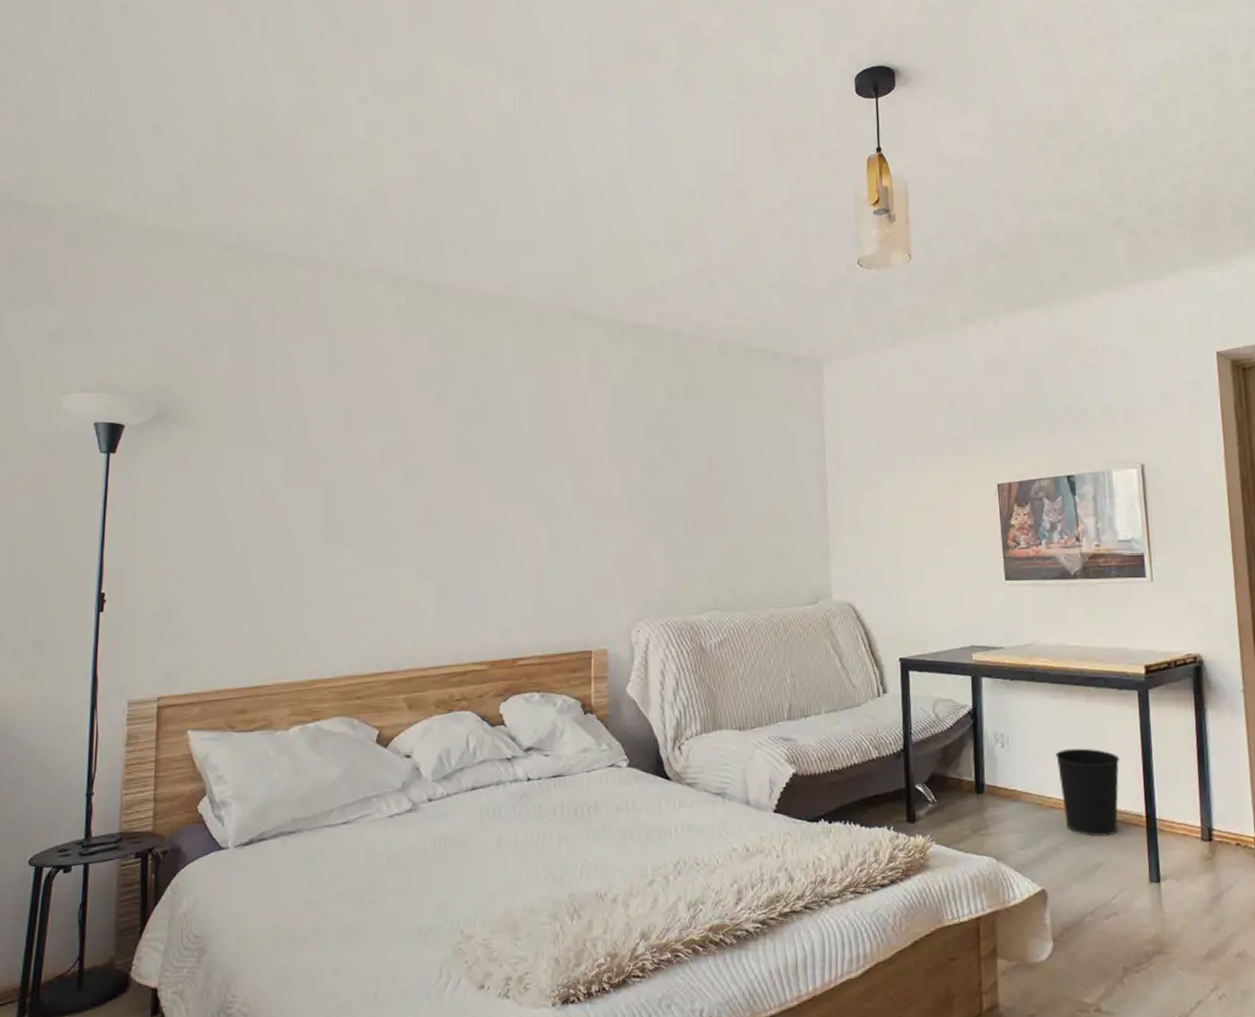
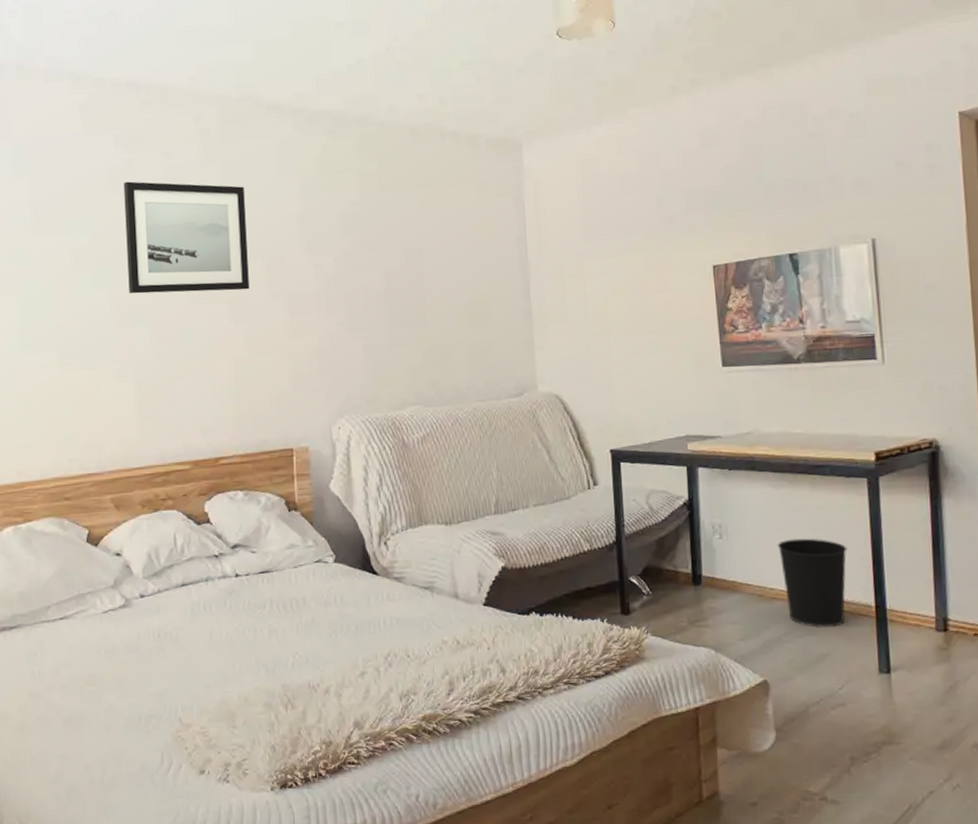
wall art: none [436,382,556,492] -> present [123,181,249,294]

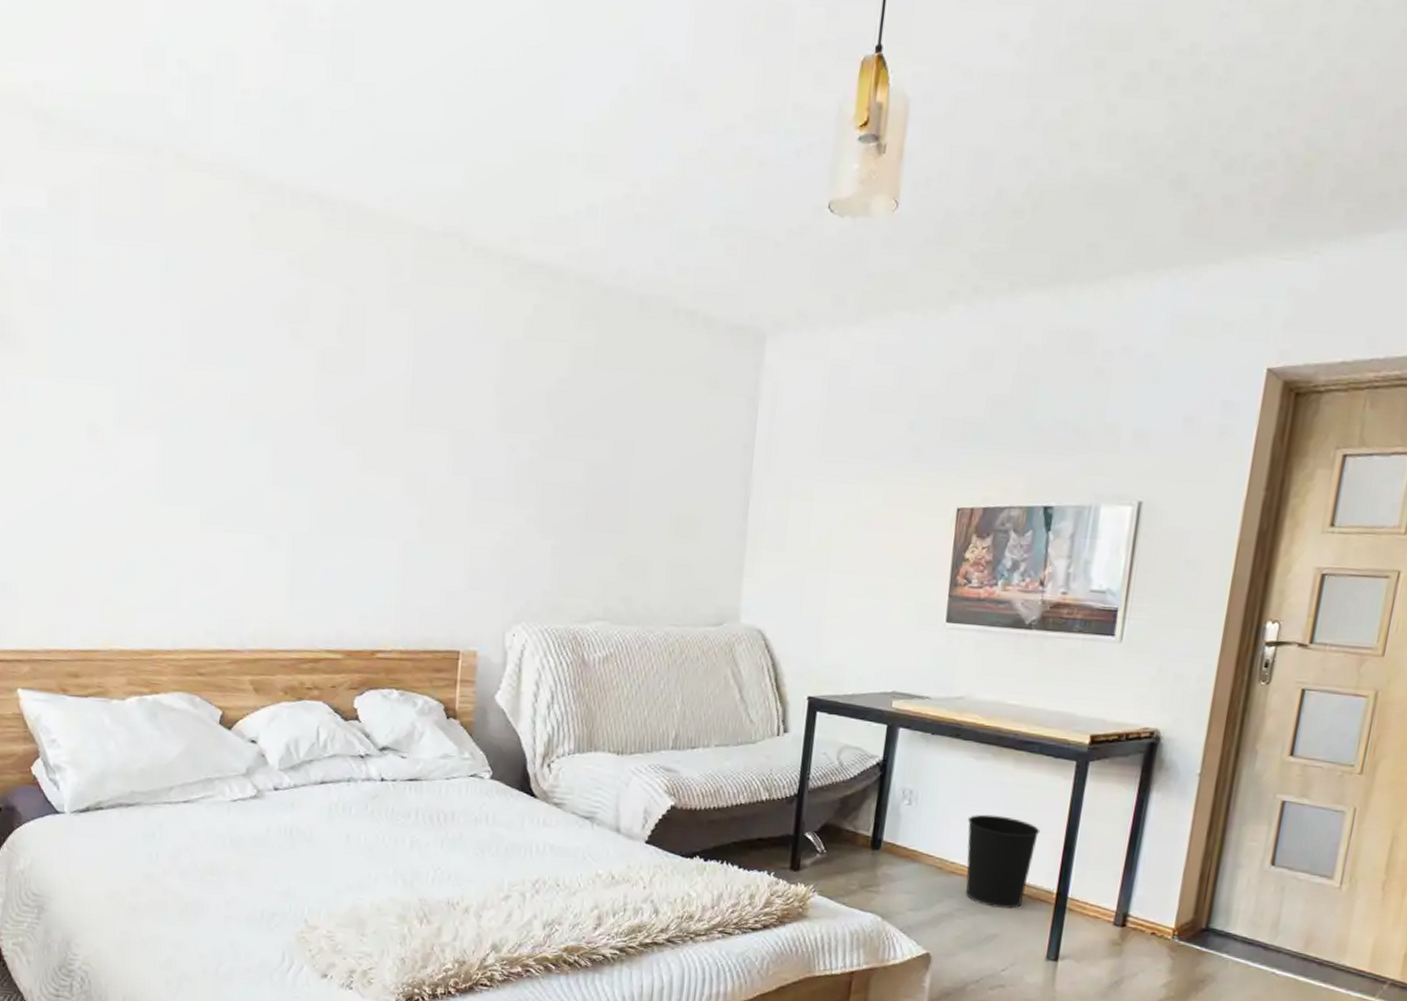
wall art: present [123,181,249,294] -> none [290,316,437,465]

